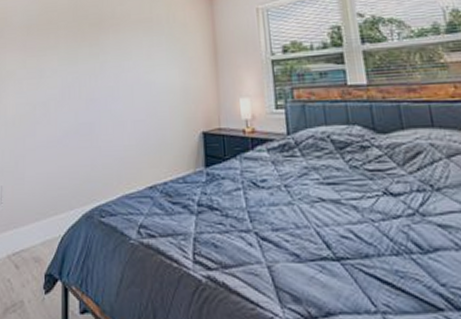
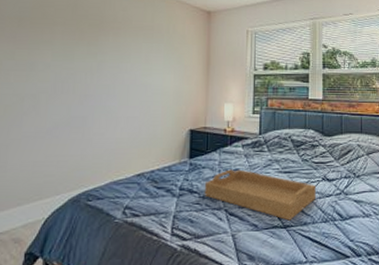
serving tray: none [226,180,377,251] -> present [204,169,316,221]

